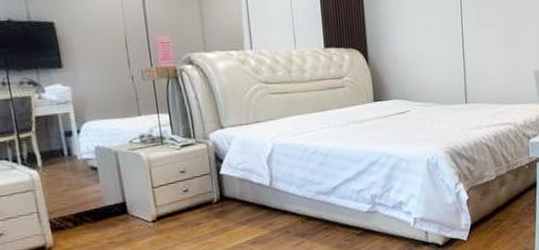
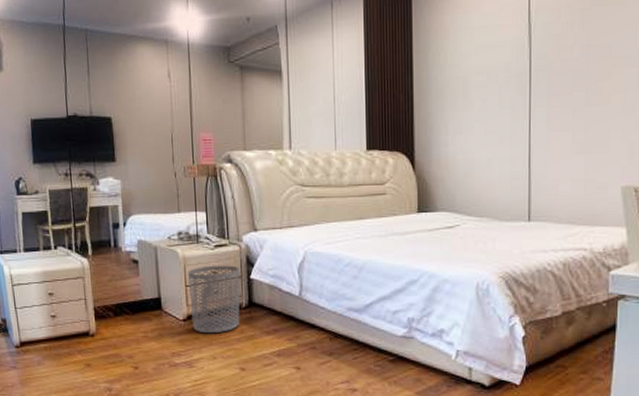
waste bin: none [153,163,212,232] -> present [187,265,240,334]

